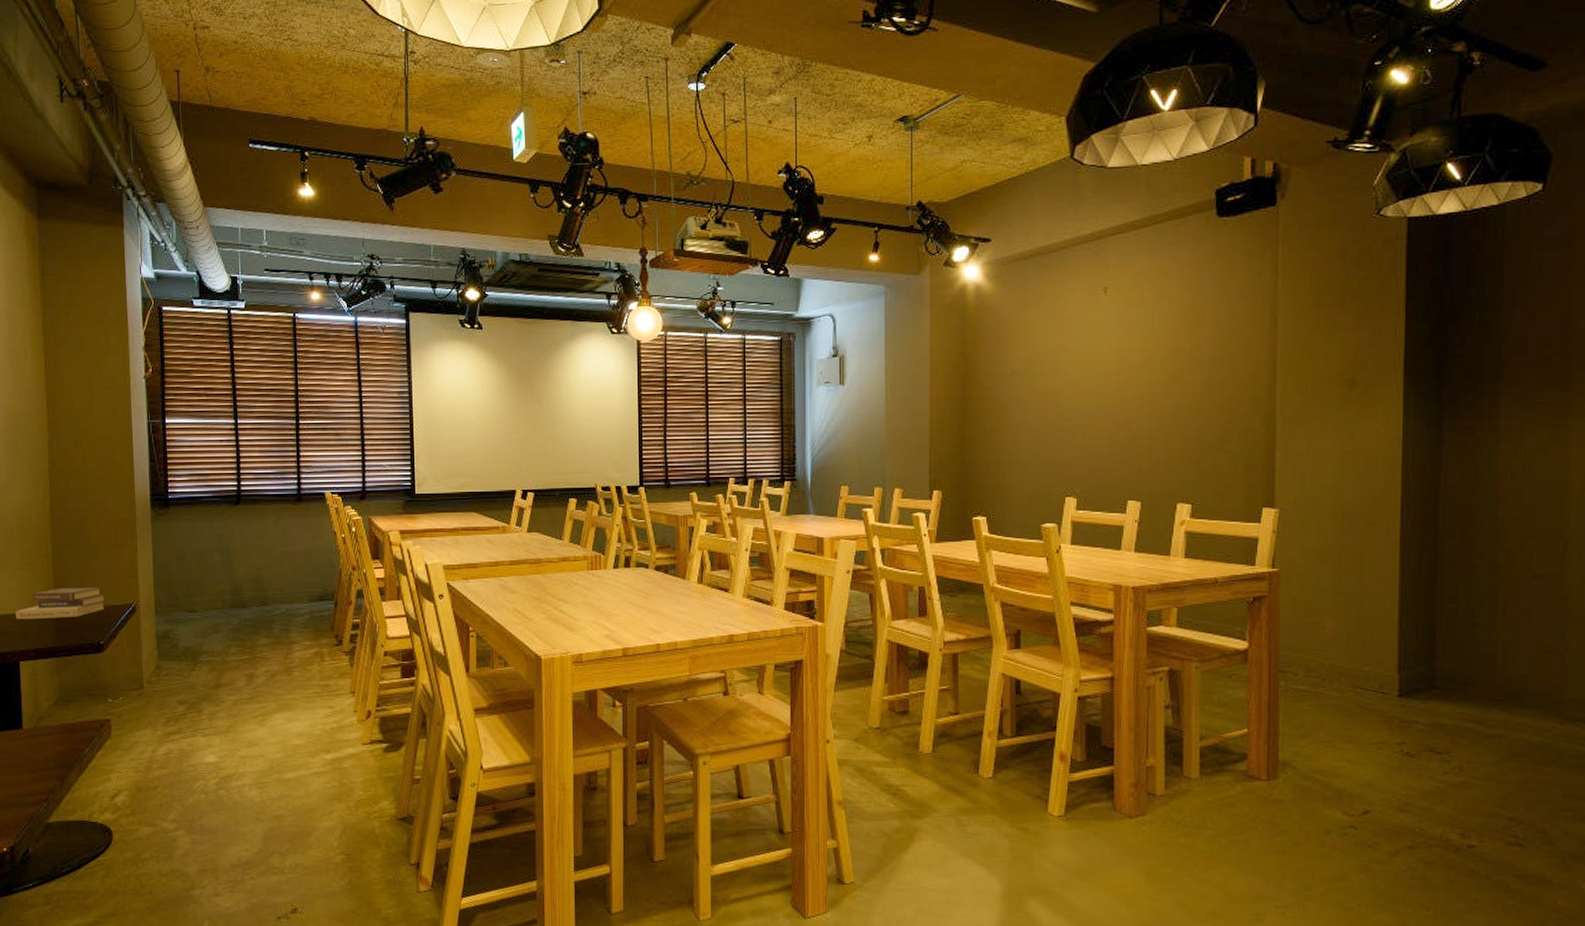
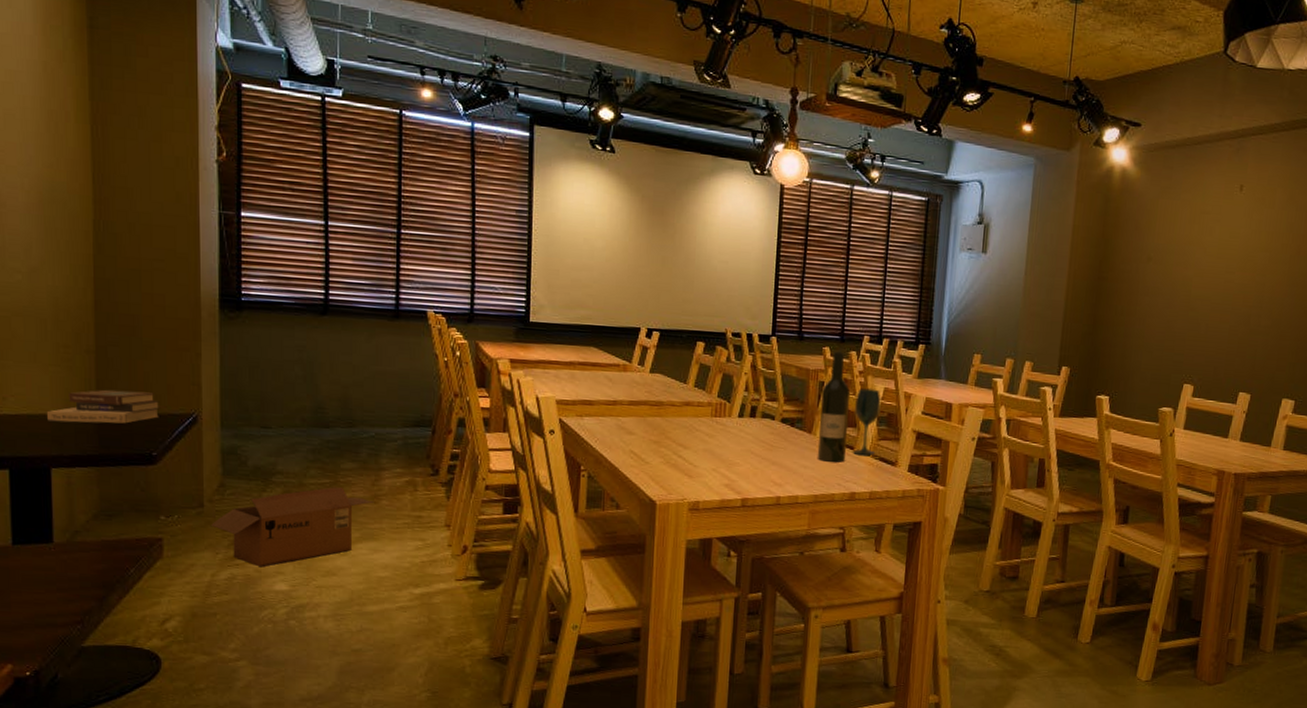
cardboard box: none [149,662,287,741] -> present [210,487,374,567]
wine bottle: none [691,496,721,605] -> present [817,351,851,462]
wineglass: none [726,530,752,597] -> present [853,388,881,456]

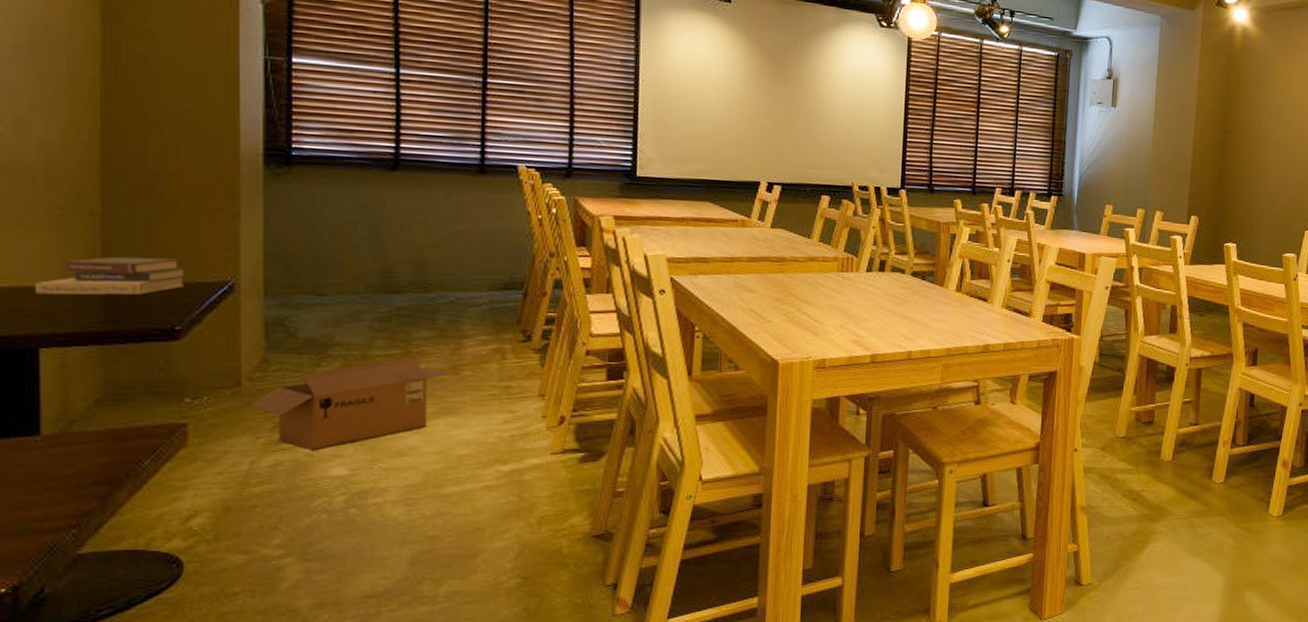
wine bottle: present [817,351,851,462] -> none [949,203,983,315]
wineglass: present [853,388,881,456] -> none [987,240,1014,308]

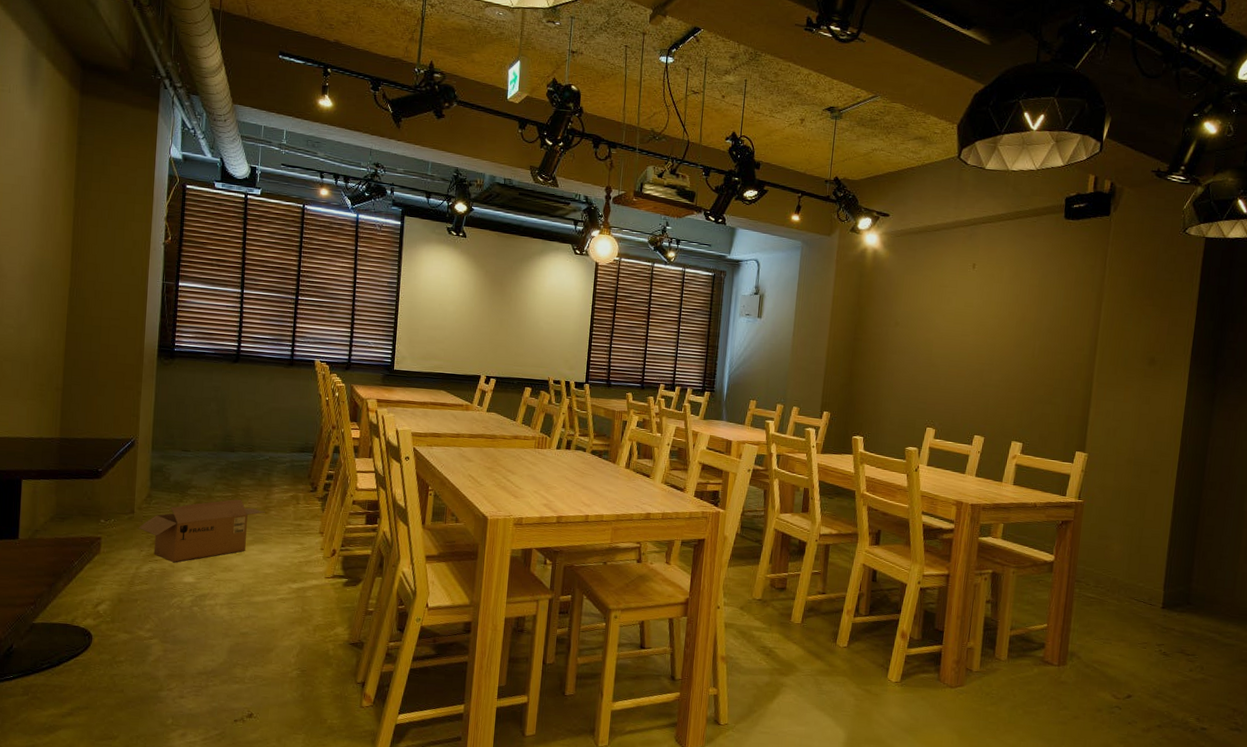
books: present [34,256,186,296] -> none [22,418,107,446]

